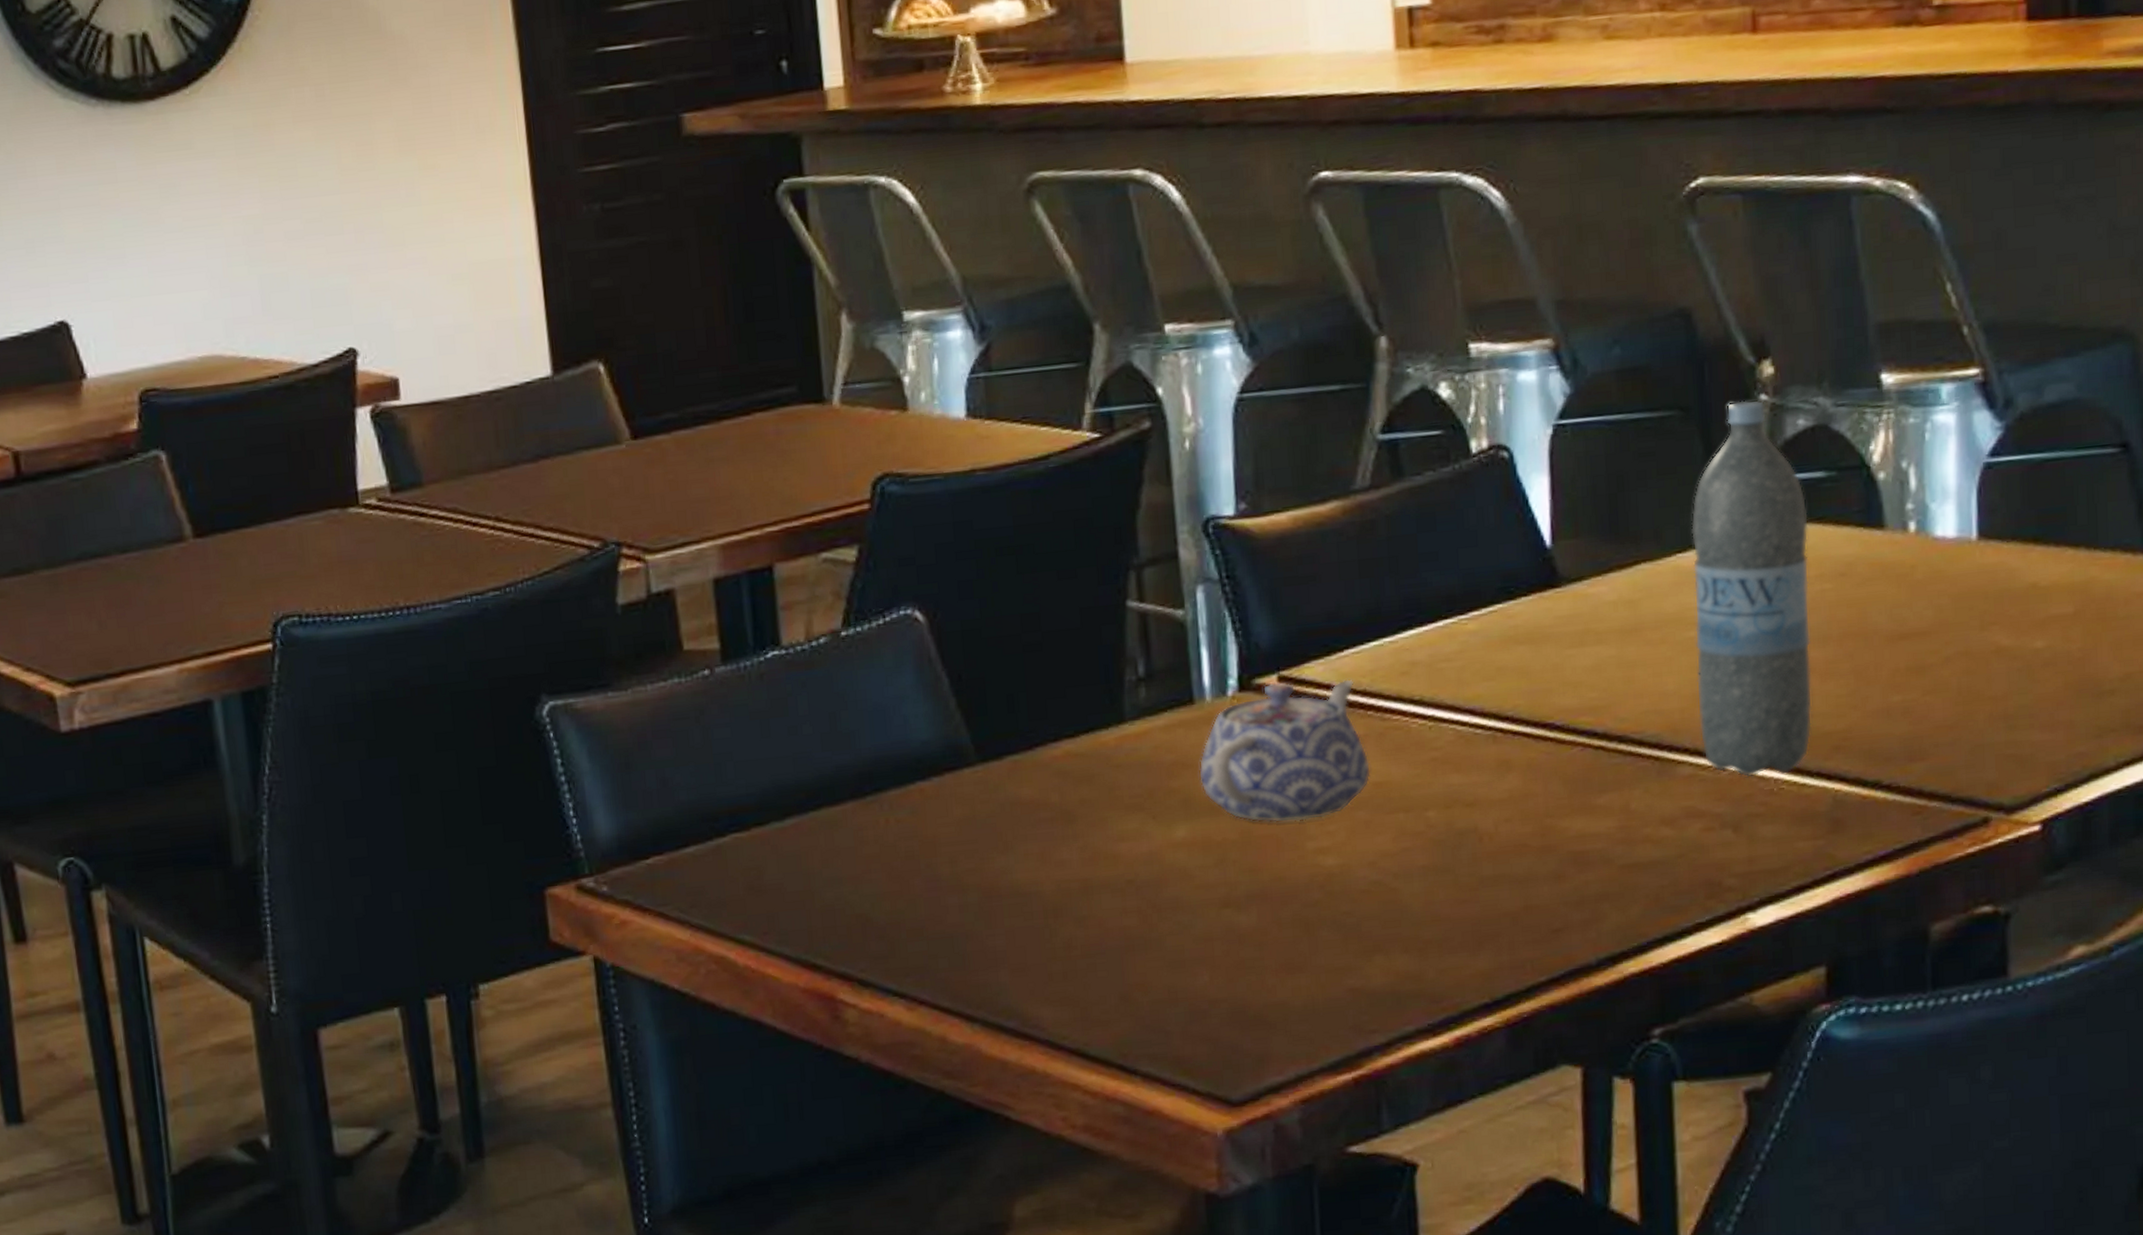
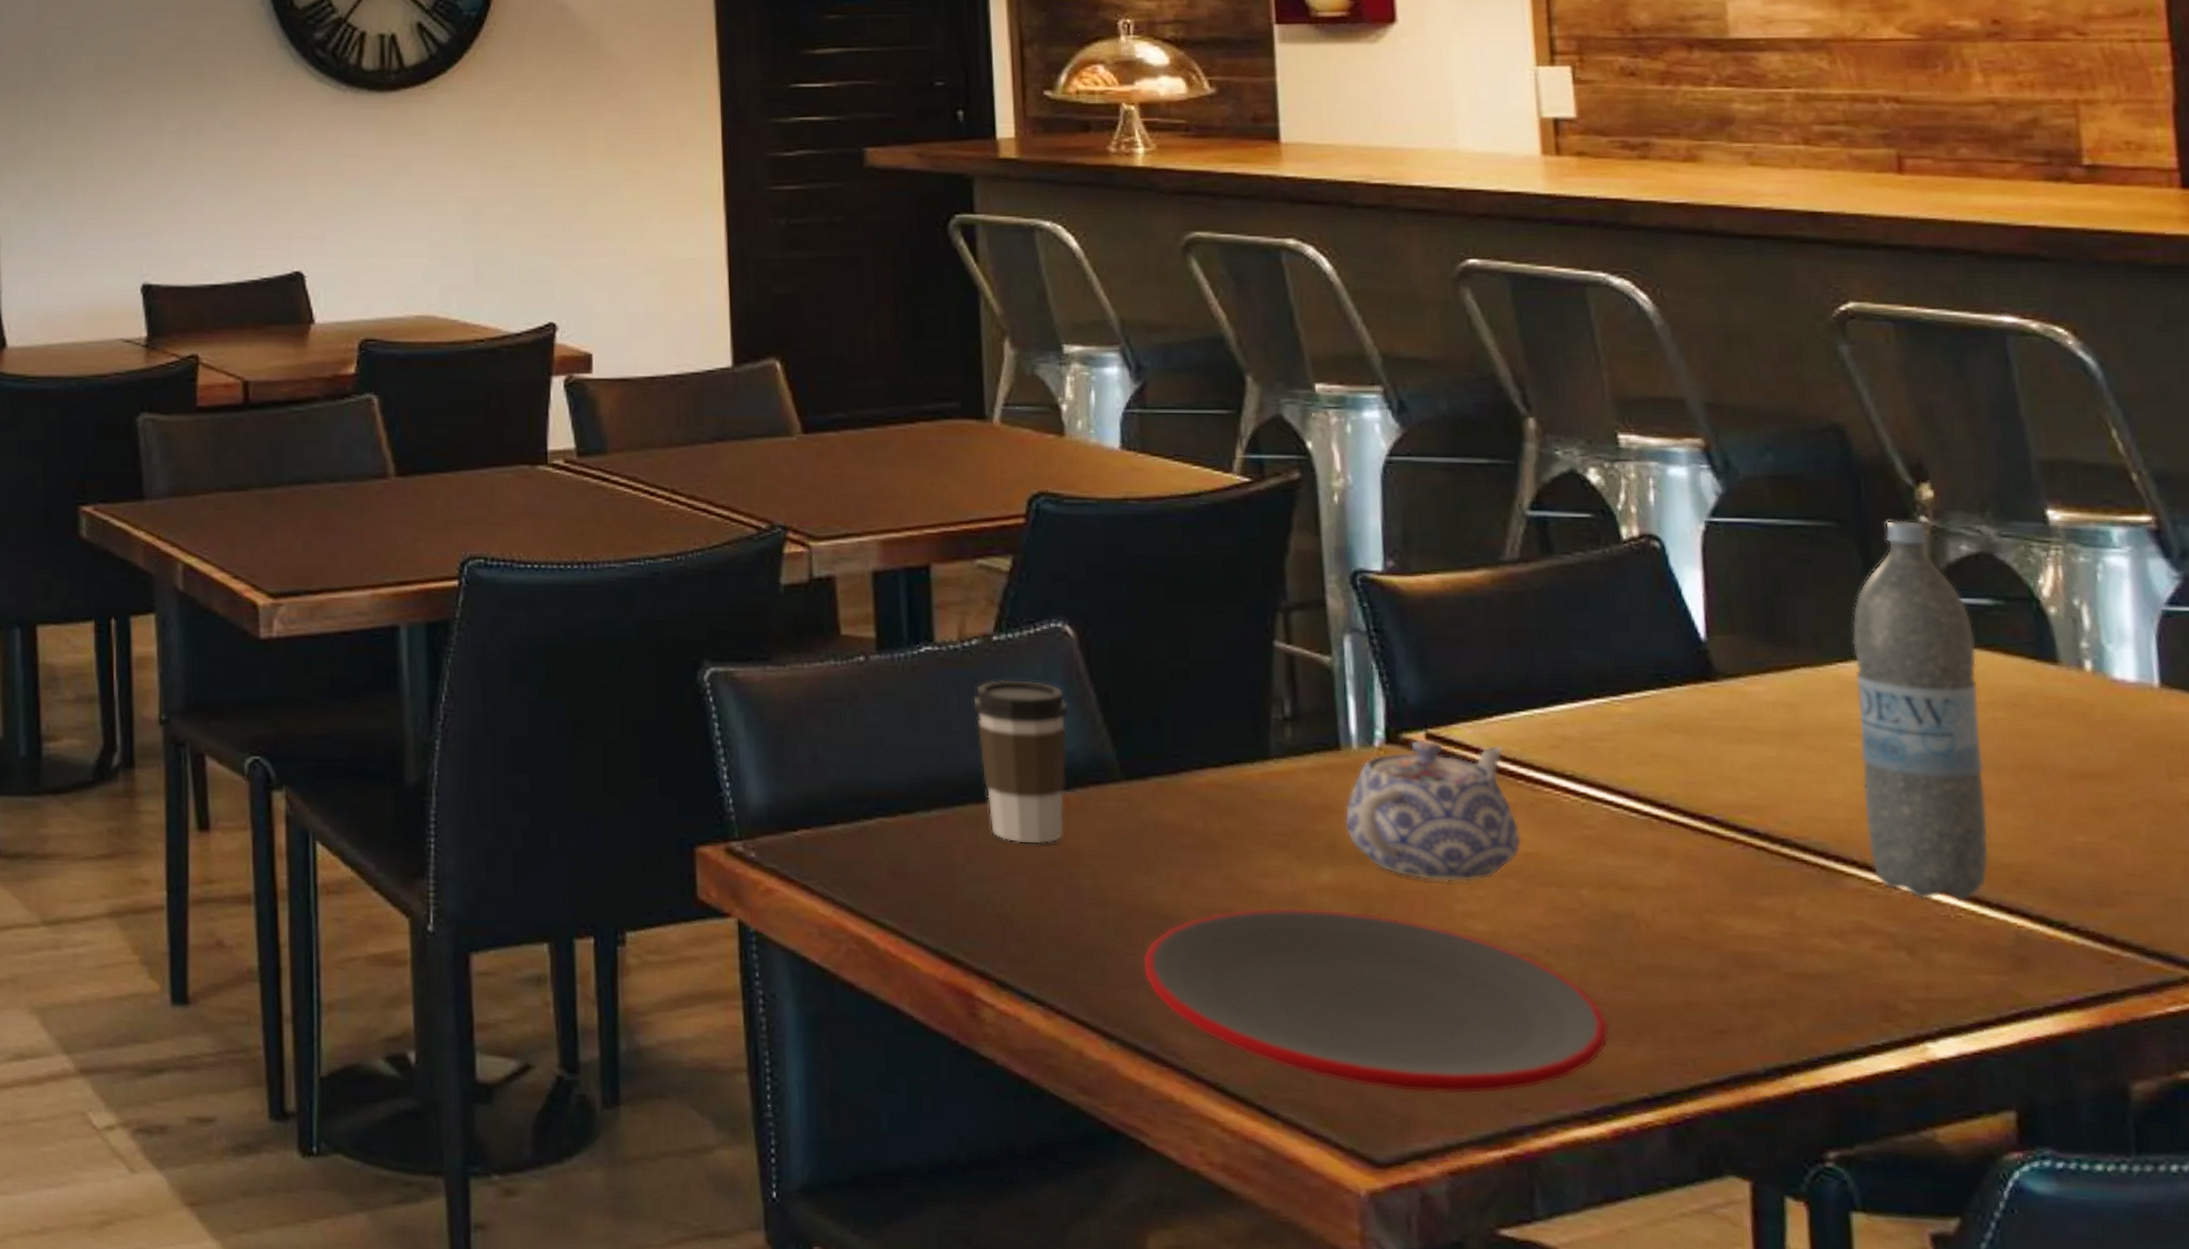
coffee cup: none [822,672,922,841] -> present [972,679,1069,844]
plate: none [1002,863,1454,1031] -> present [1142,907,1610,1094]

